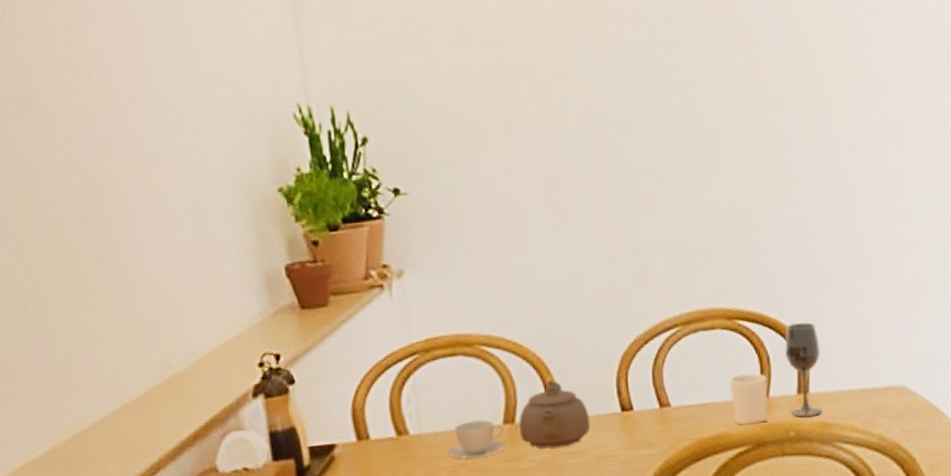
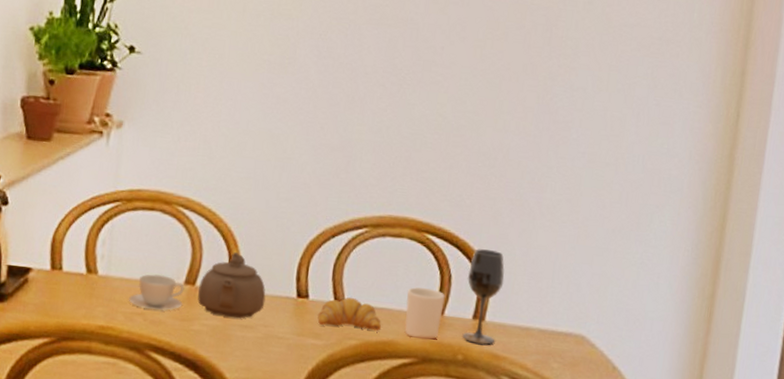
croissant: none [646,399,710,433] -> present [317,297,381,331]

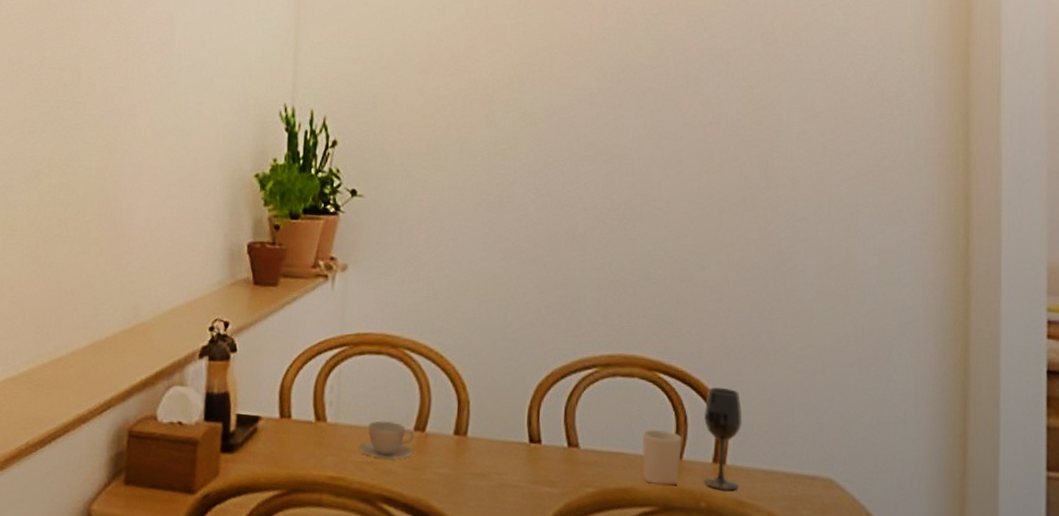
teapot: present [197,252,266,318] -> none [428,396,497,466]
croissant: present [317,297,381,331] -> none [552,441,618,477]

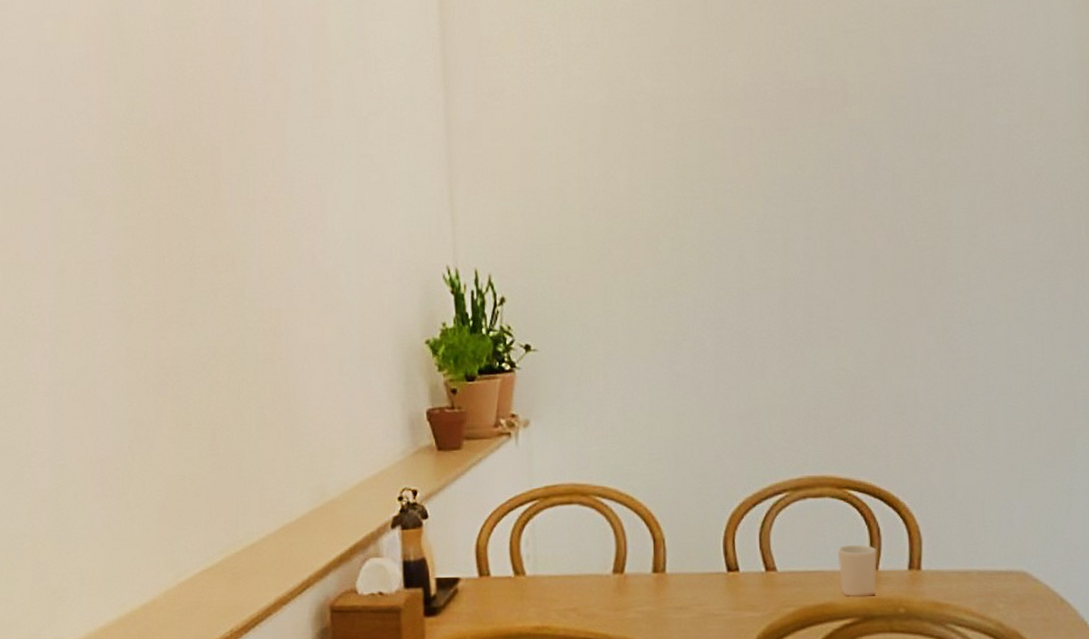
teacup: present [359,420,414,460] -> none [560,567,614,604]
wine glass: present [703,387,742,491] -> none [896,497,934,594]

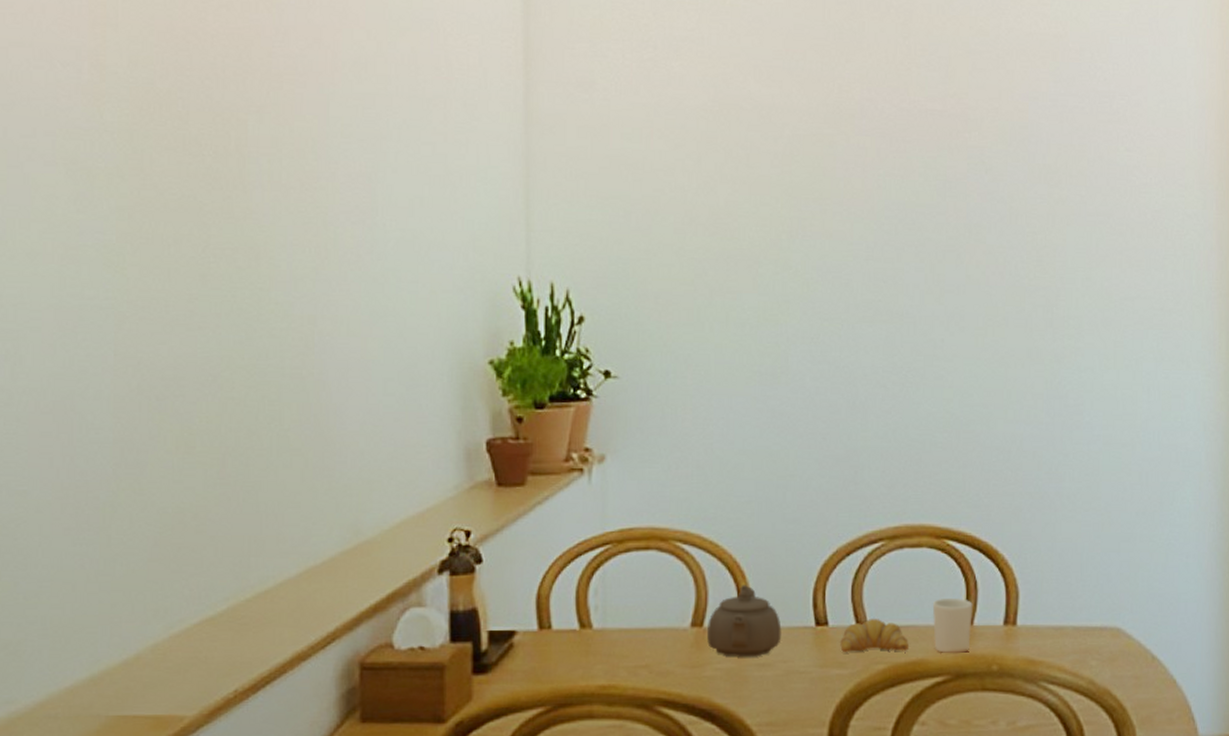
teapot: none [628,535,696,600] -> present [707,585,782,656]
croissant: none [751,564,816,596] -> present [840,618,908,652]

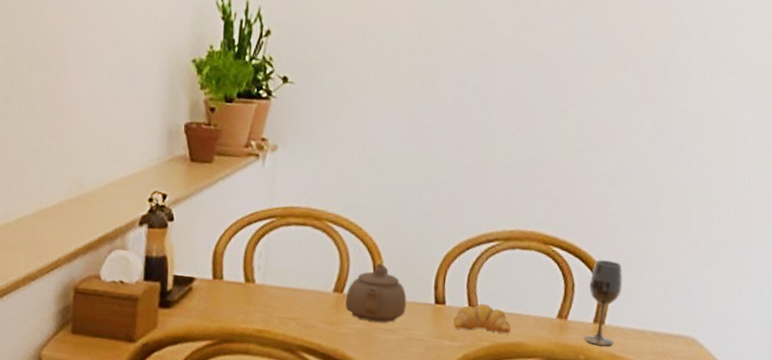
mug: present [932,597,973,654] -> none [532,294,569,342]
wine glass: none [994,549,1032,651] -> present [584,260,623,346]

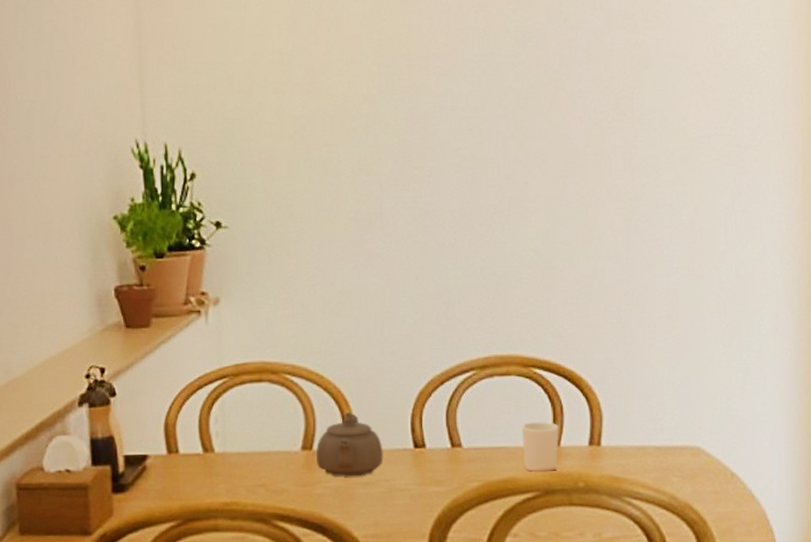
croissant: present [453,303,511,334] -> none [437,440,500,471]
mug: none [532,294,569,342] -> present [521,421,559,473]
wine glass: present [584,260,623,346] -> none [579,376,615,469]

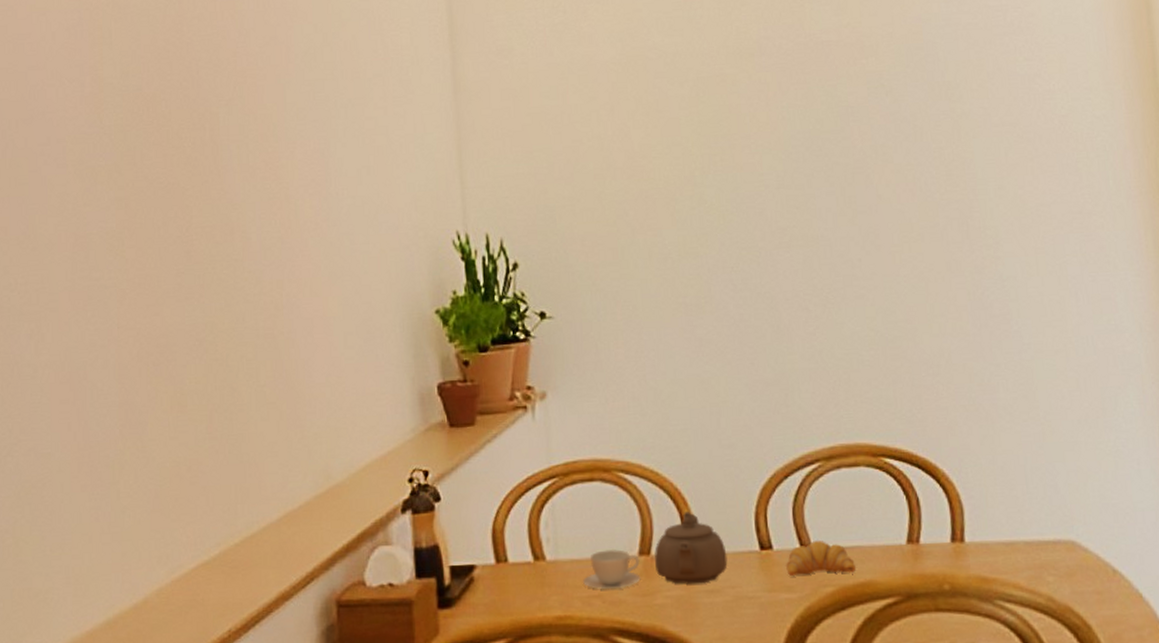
teacup: none [249,444,303,480] -> present [583,549,641,590]
croissant: none [437,440,500,471] -> present [786,540,856,576]
mug: present [521,421,559,473] -> none [875,516,919,575]

